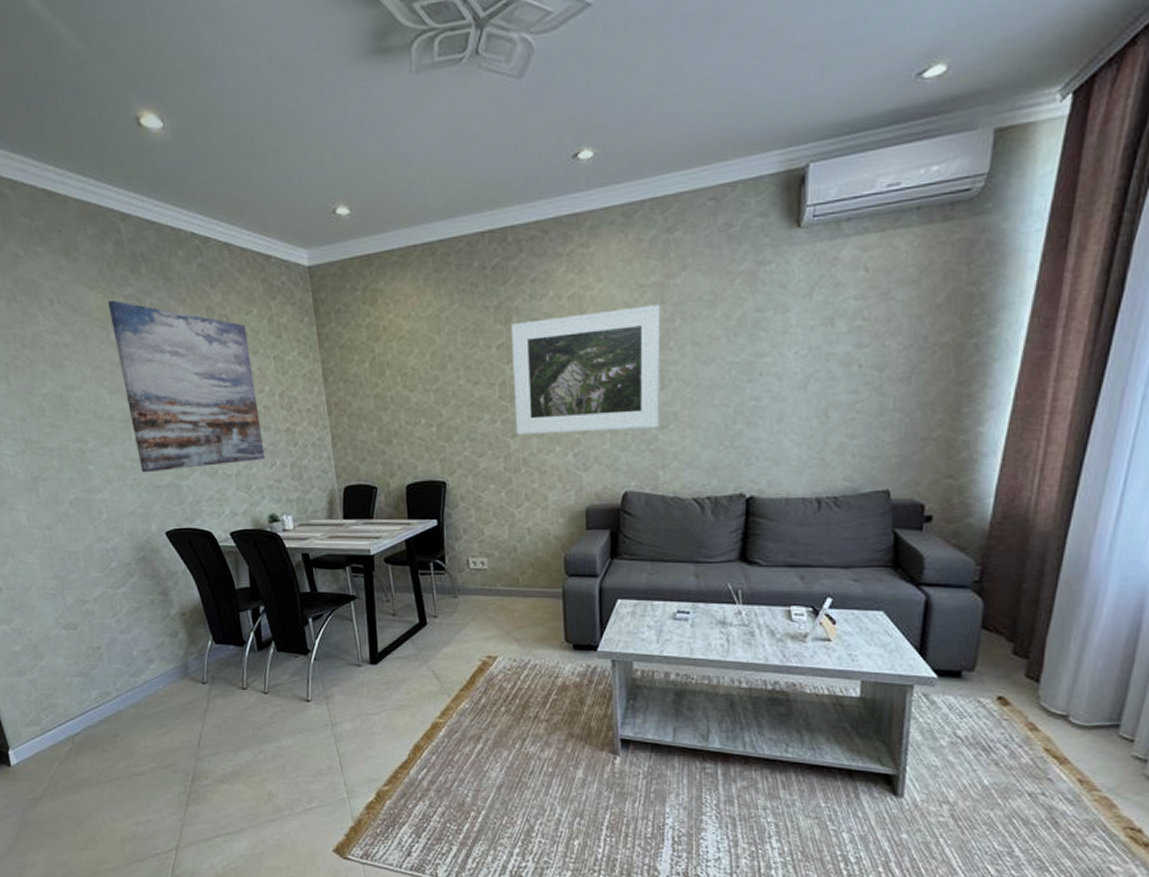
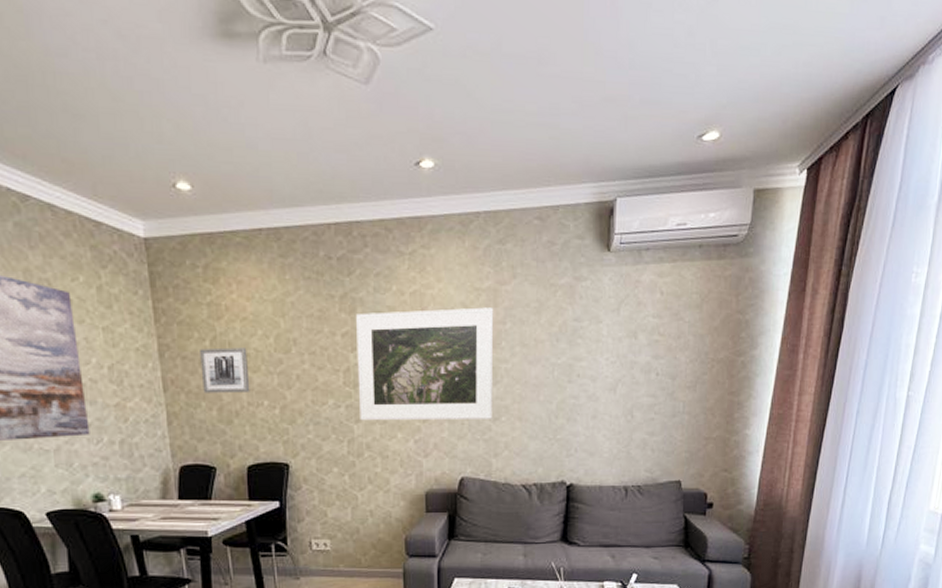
wall art: none [360,367,408,415] -> present [200,347,250,394]

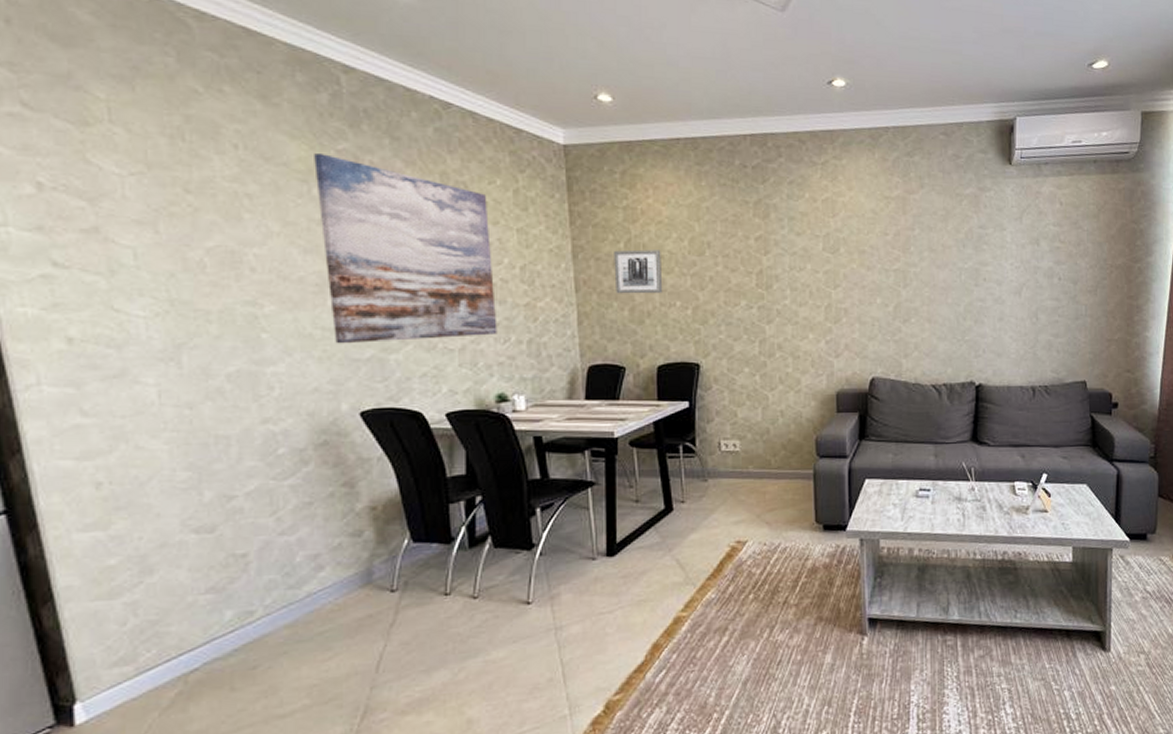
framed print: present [356,307,494,421] -> none [770,214,903,322]

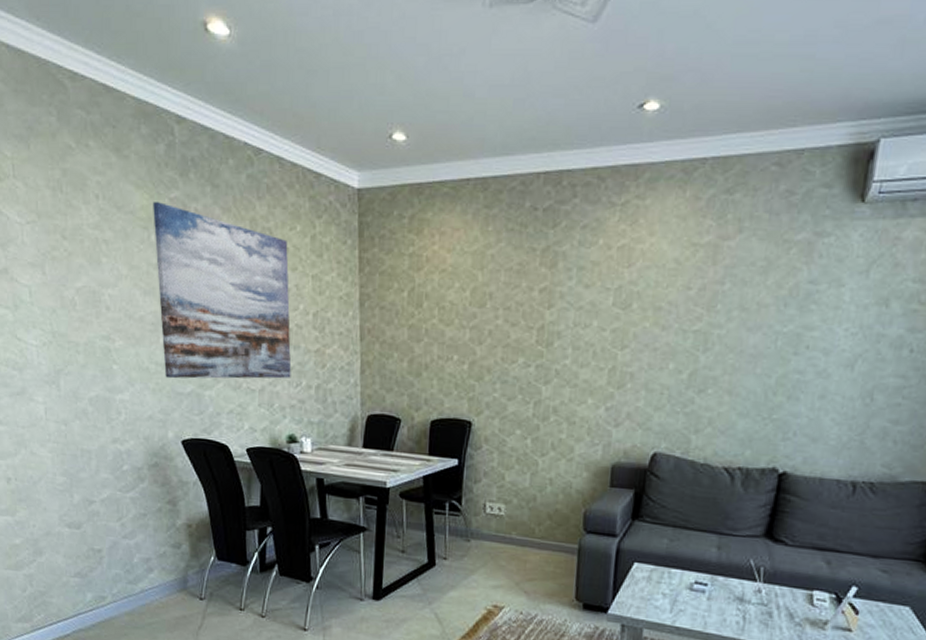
wall art: present [614,249,663,294] -> none [396,299,443,346]

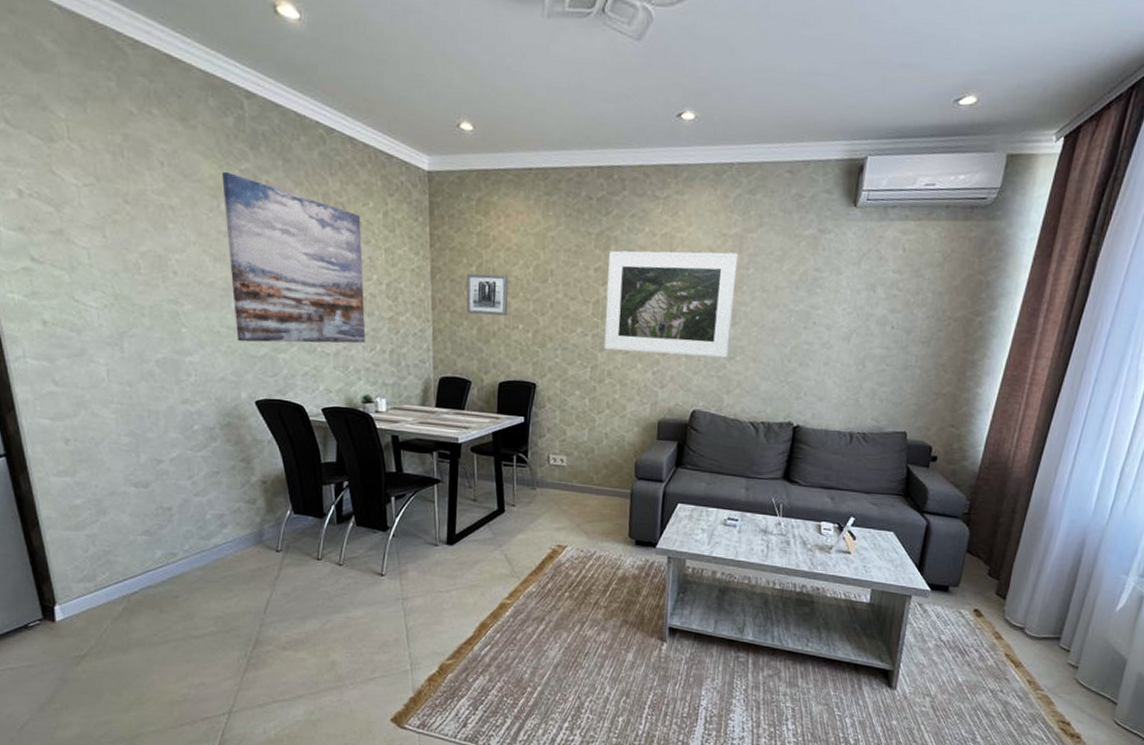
wall art: none [396,299,443,346] -> present [466,273,509,316]
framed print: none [549,265,712,391] -> present [604,250,739,358]

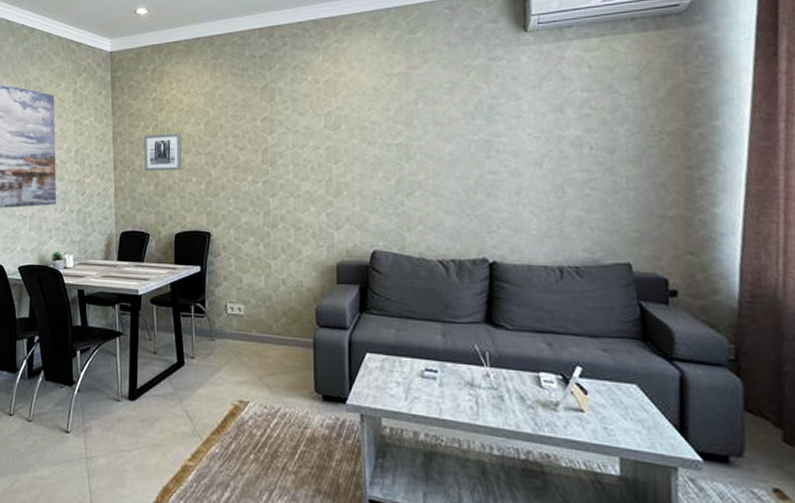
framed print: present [604,250,739,358] -> none [274,90,406,195]

